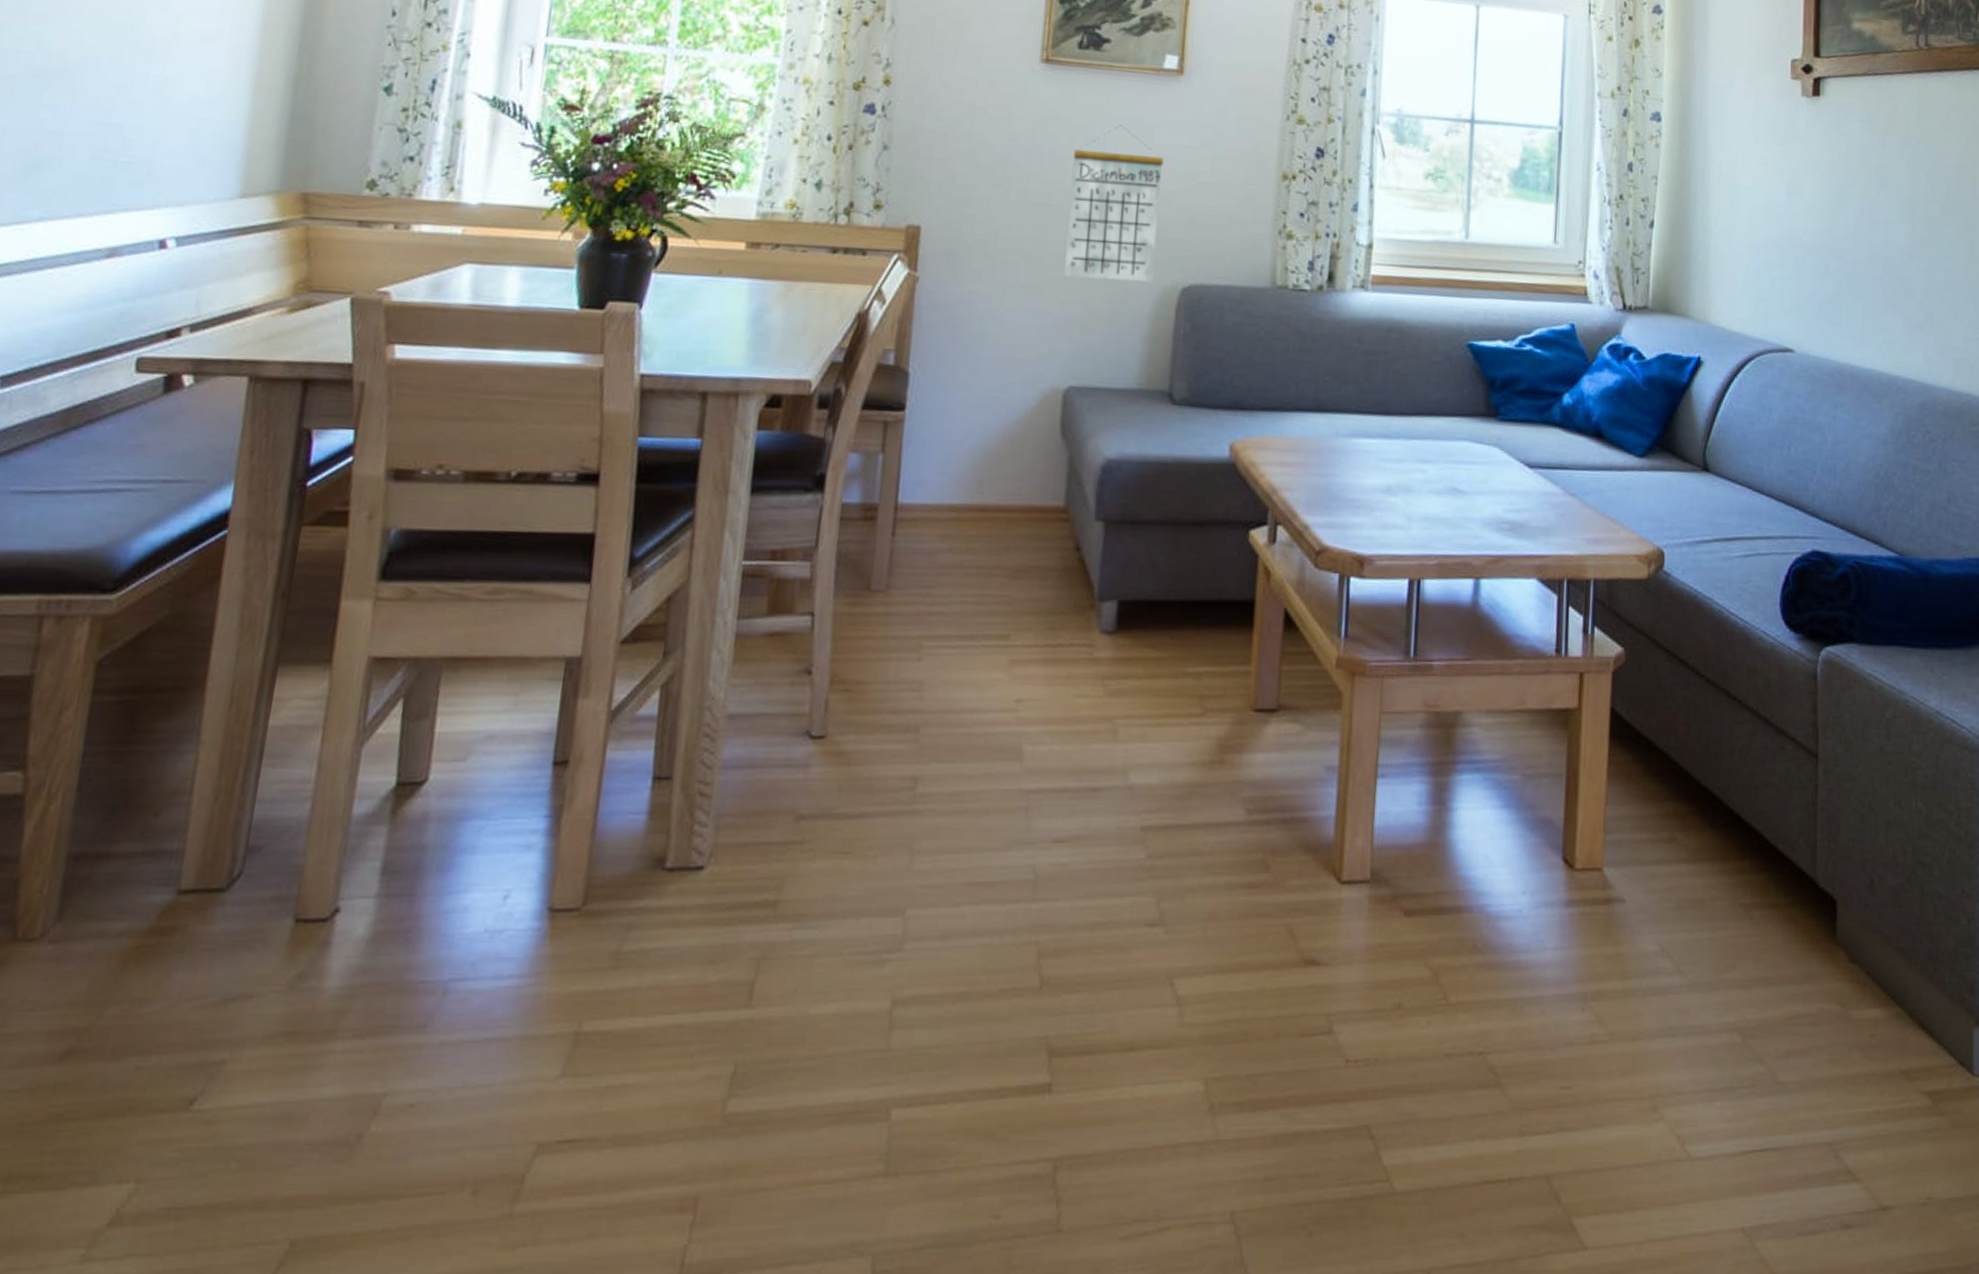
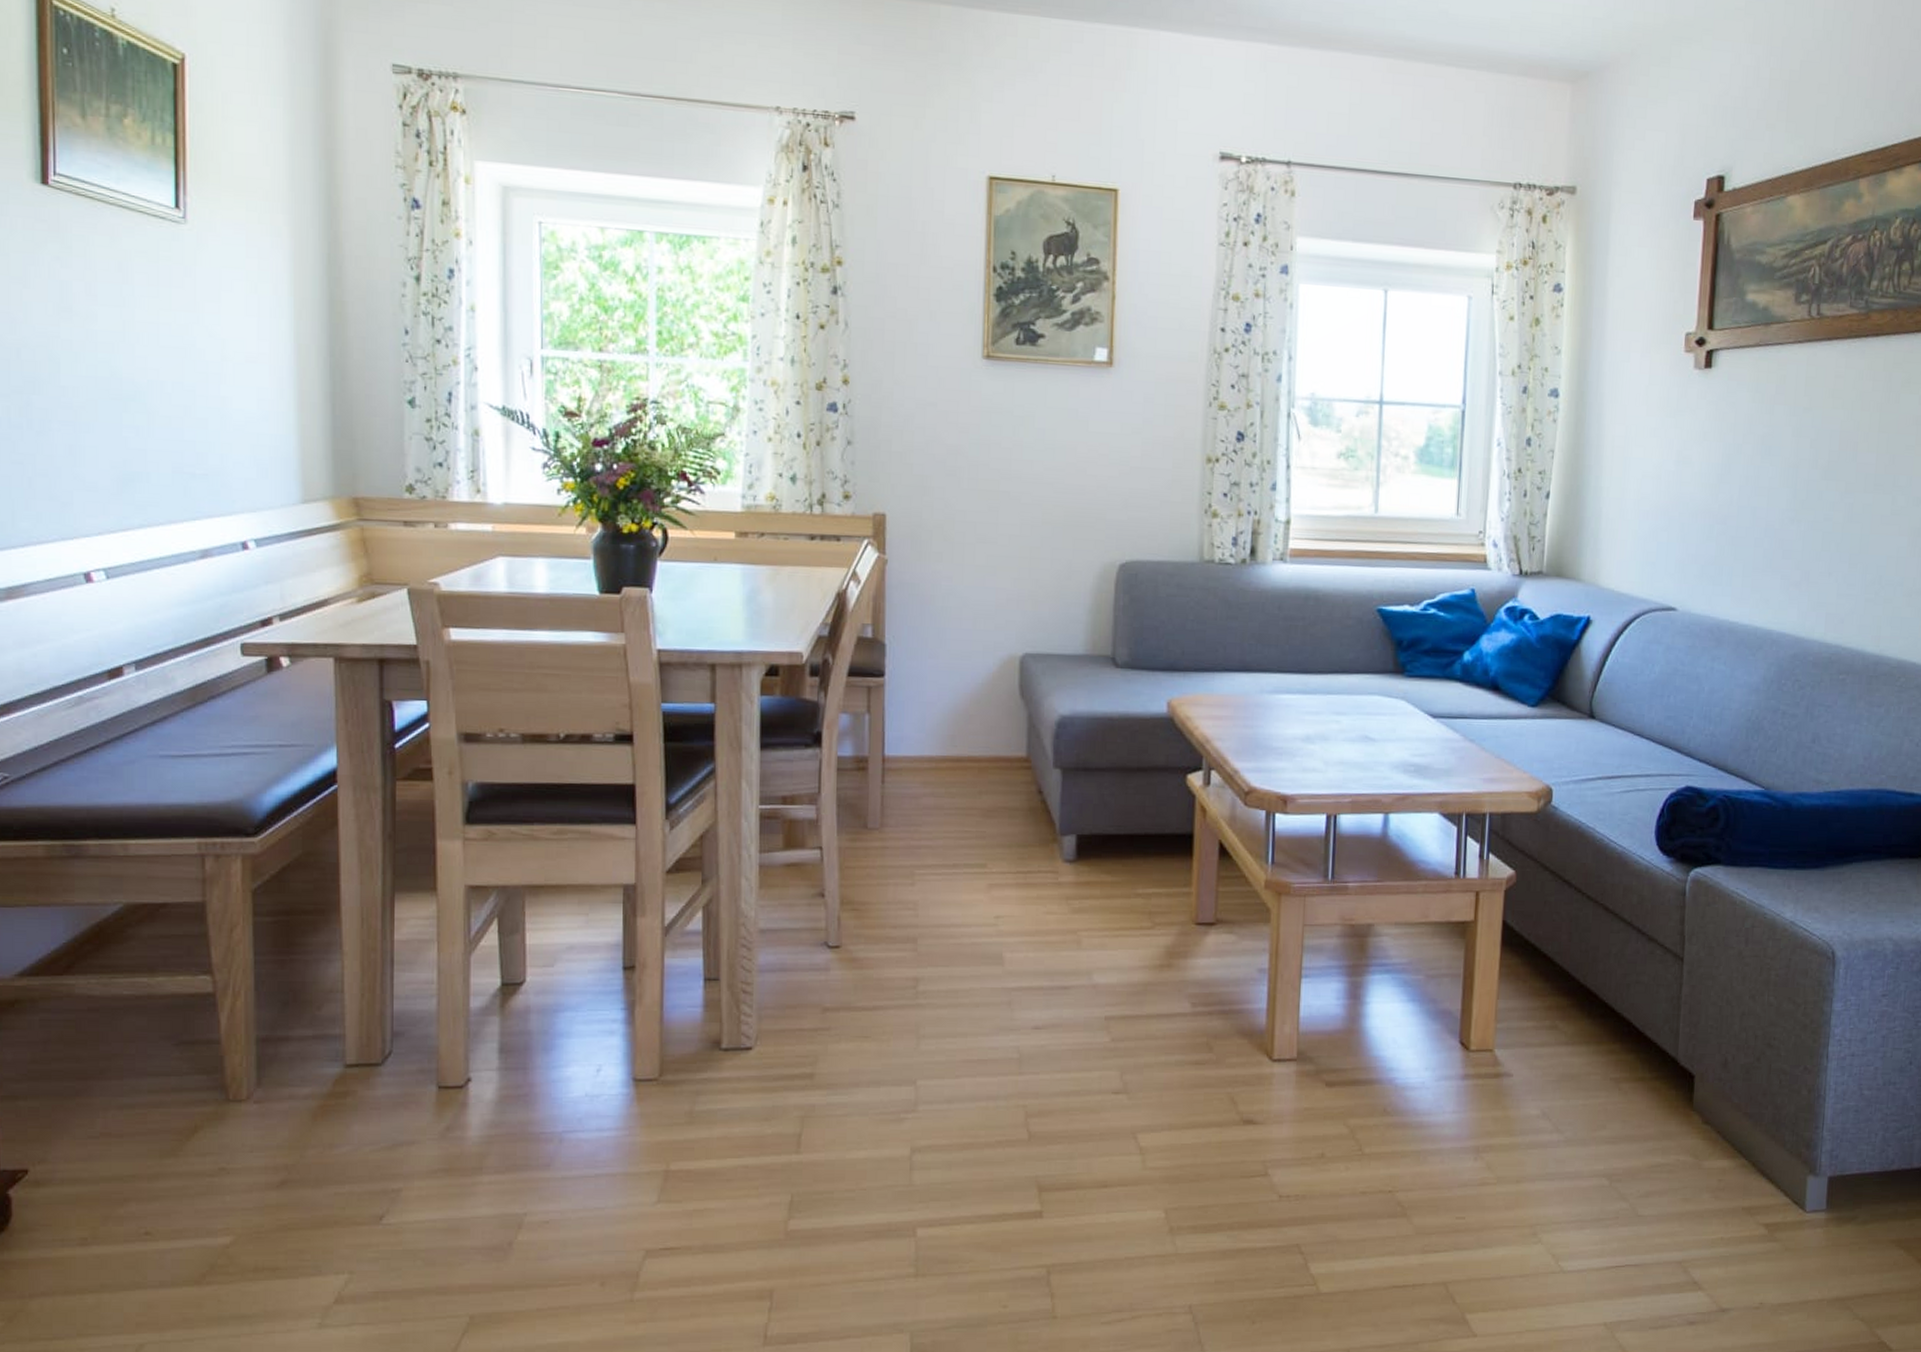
calendar: present [1064,125,1164,282] -> none [1015,415,1099,559]

